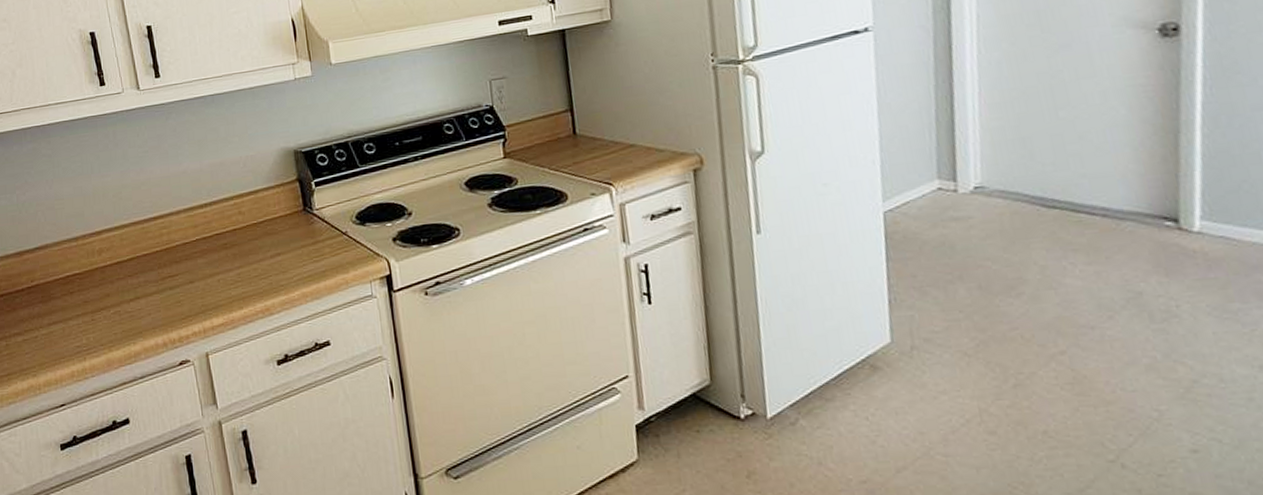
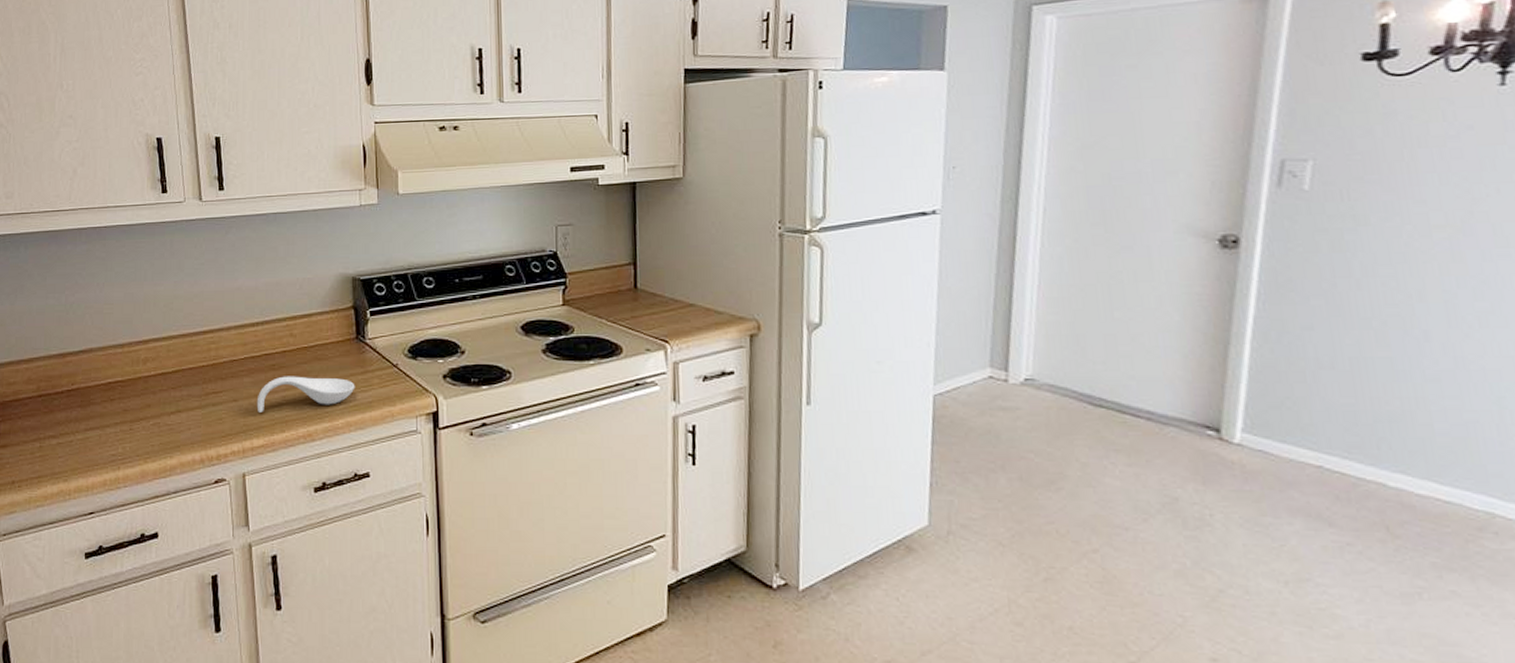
spoon rest: none [212,251,308,292] -> present [256,376,355,412]

